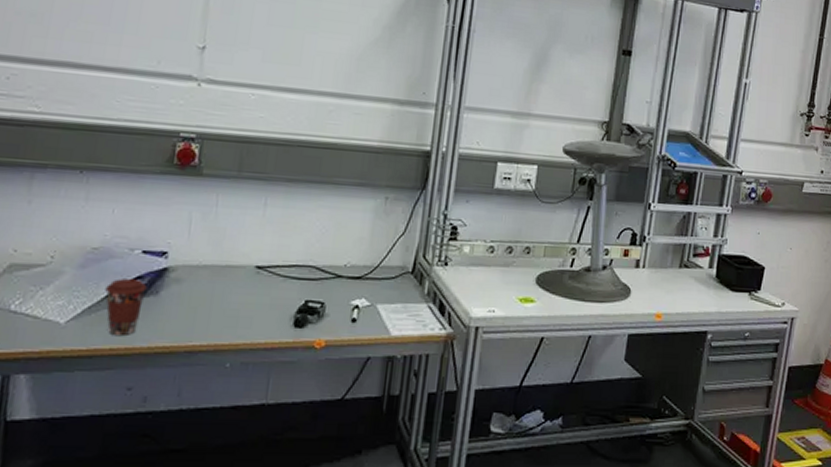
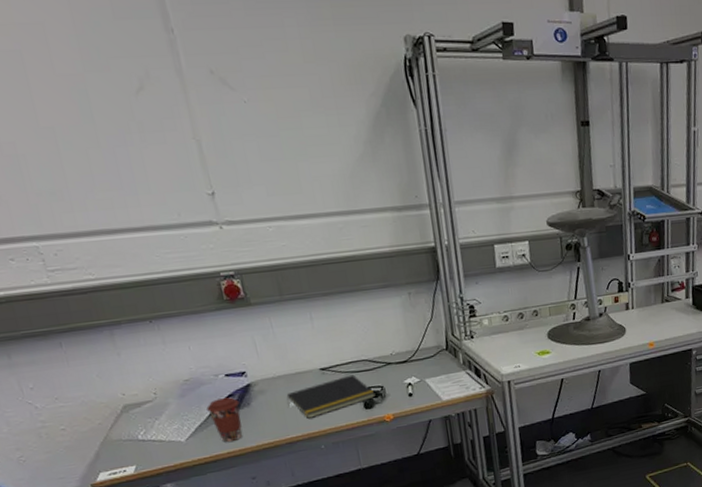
notepad: none [203,281,312,325] -> present [286,374,376,419]

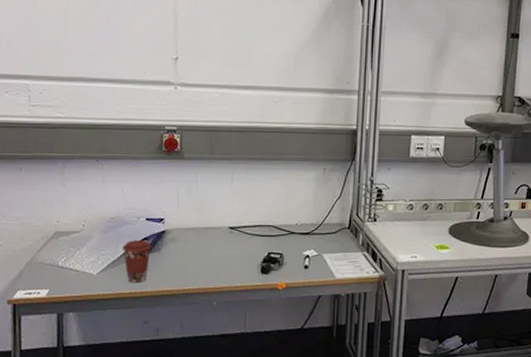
notepad: present [286,374,376,419] -> none [193,238,274,273]

